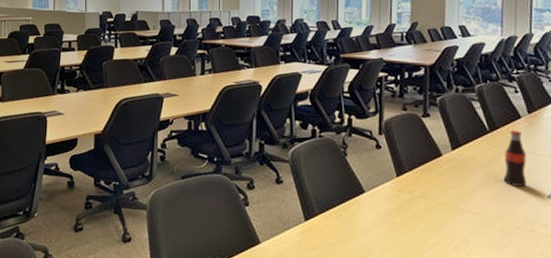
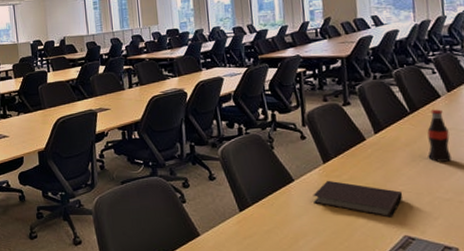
notebook: none [383,195,475,241] -> present [313,180,403,218]

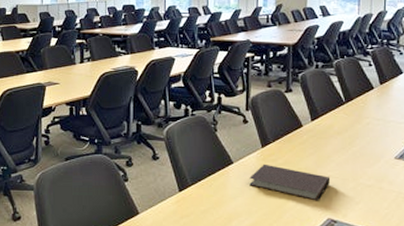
bottle: present [427,109,451,162] -> none [356,100,377,150]

